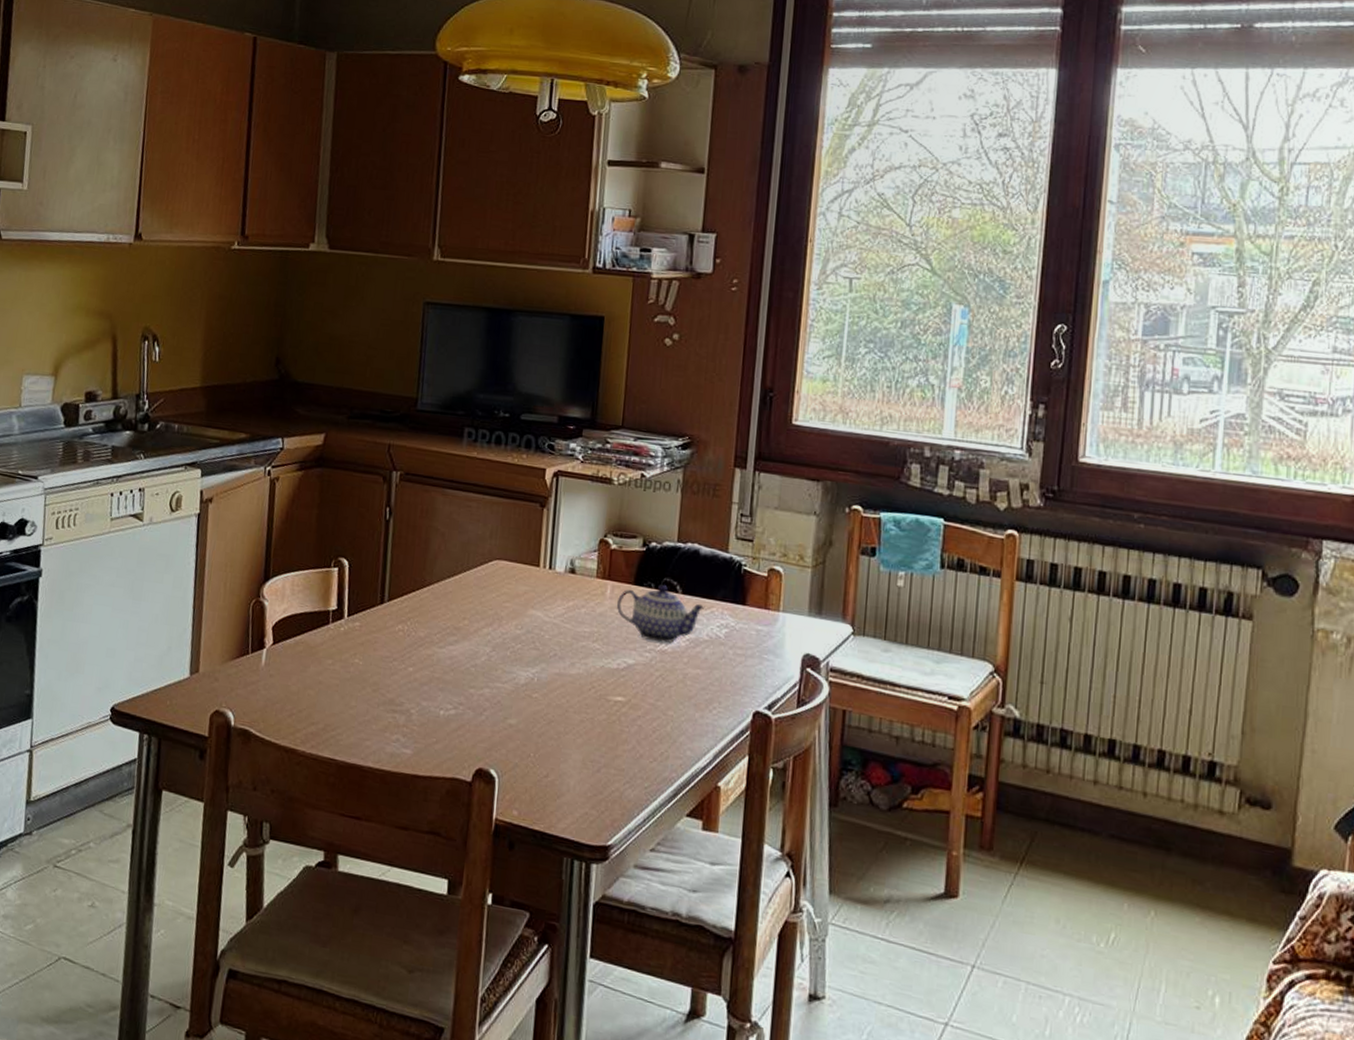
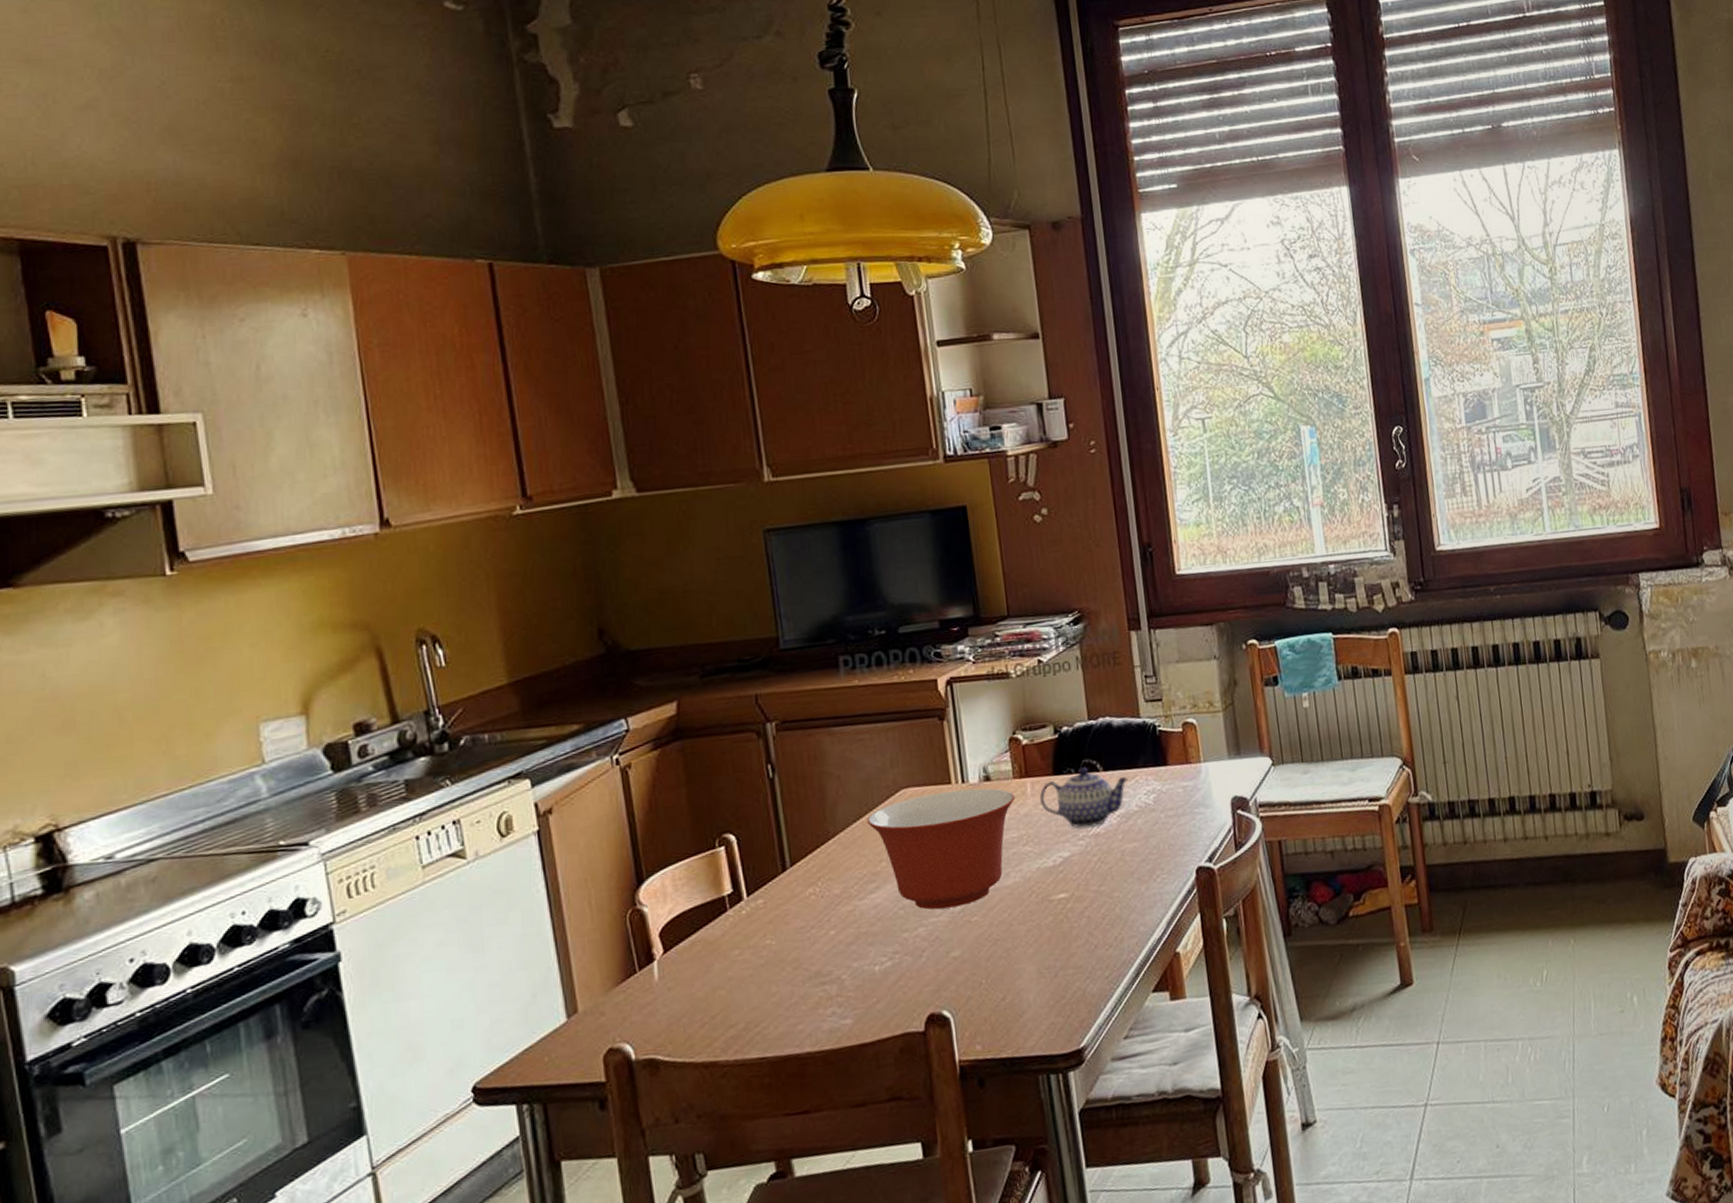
mixing bowl: none [459,570,595,681] -> present [867,788,1015,910]

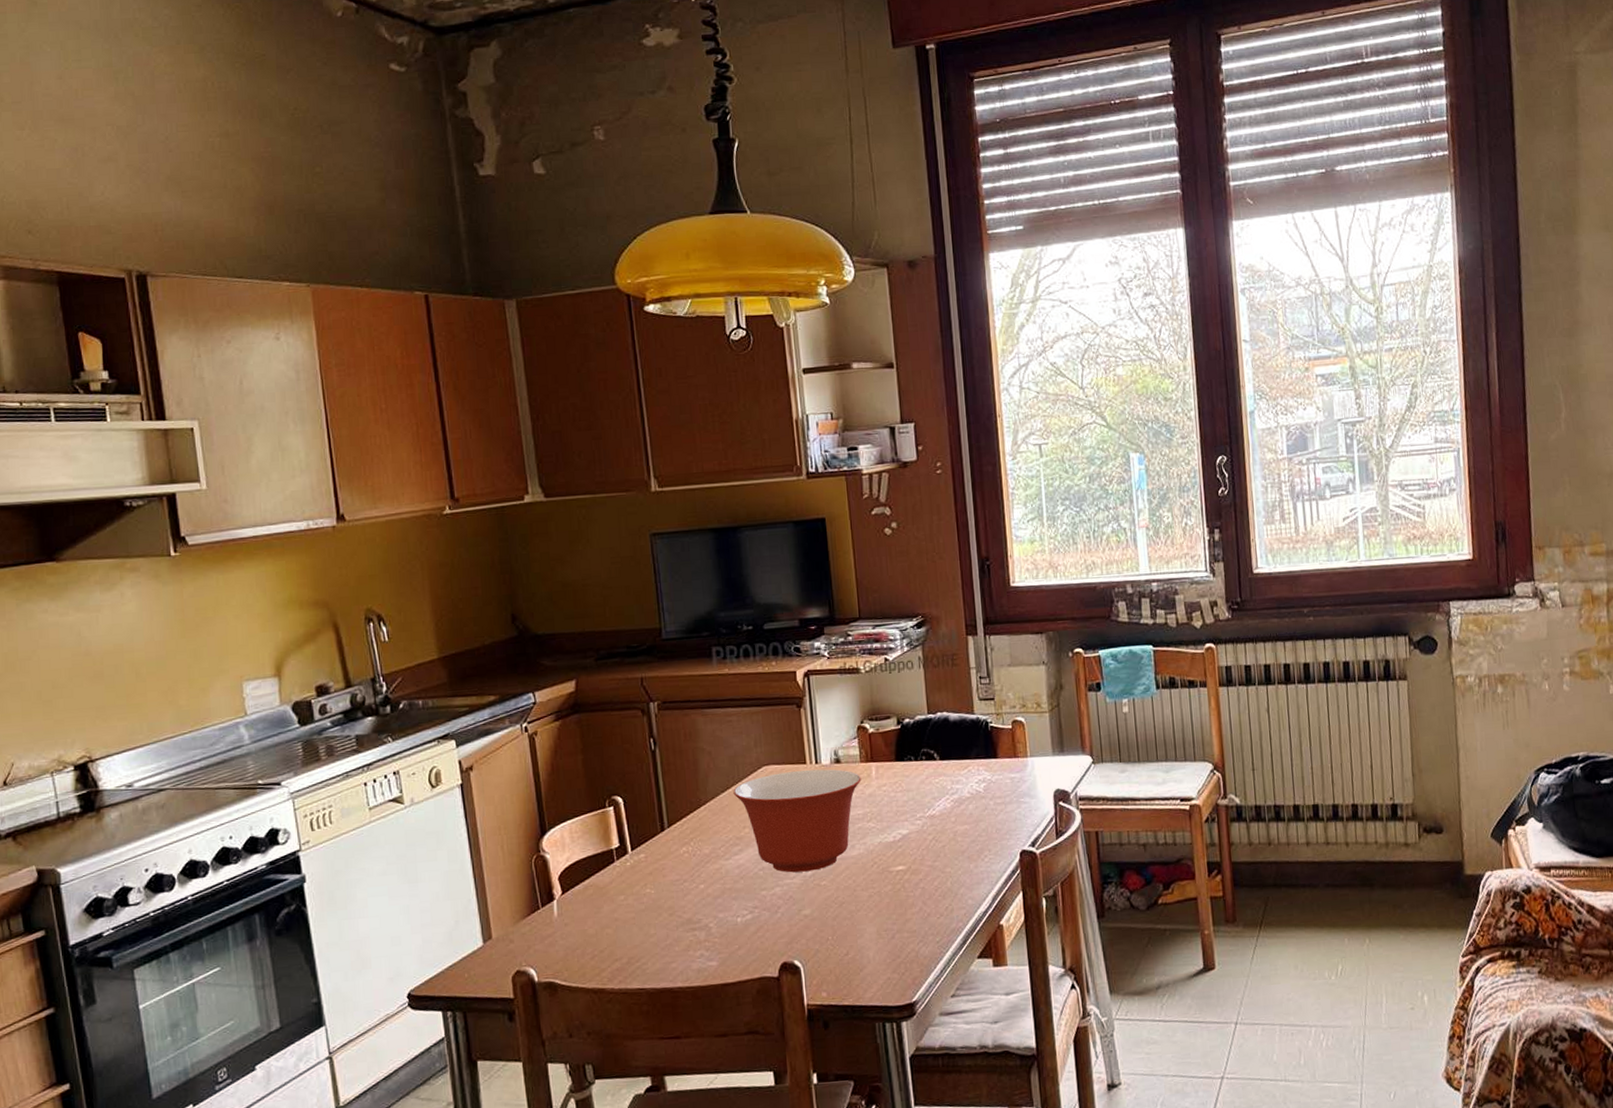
teapot: present [1039,766,1129,828] -> none [882,755,963,809]

